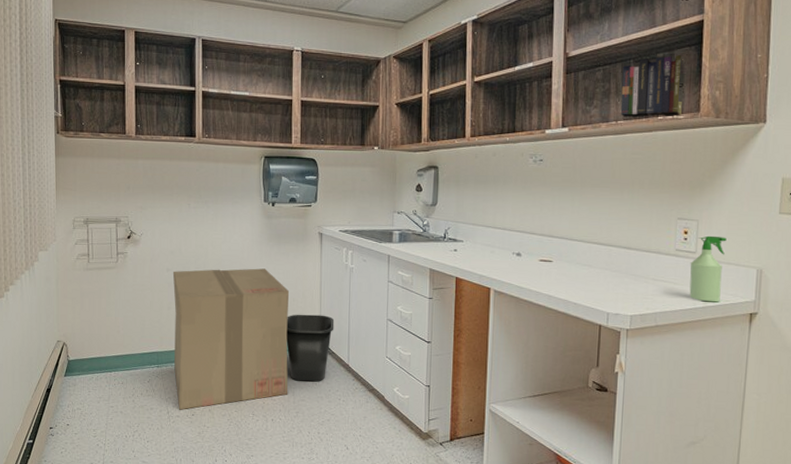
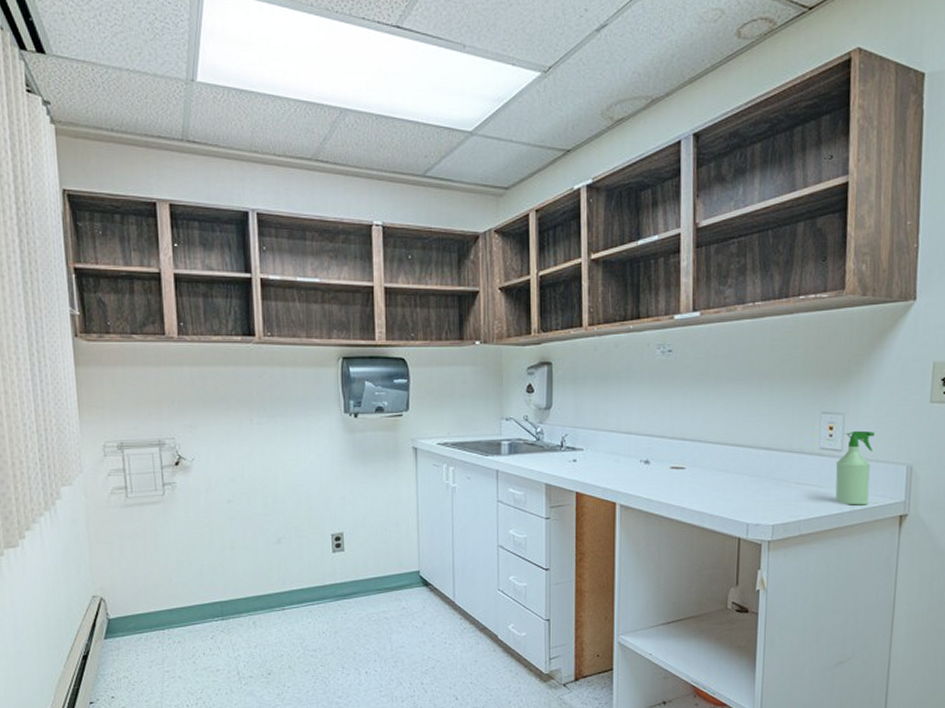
cardboard box: present [172,268,289,410] -> none [235,493,384,669]
waste bin: present [286,314,335,382] -> none [378,545,436,625]
books: present [620,55,683,119] -> none [758,224,827,300]

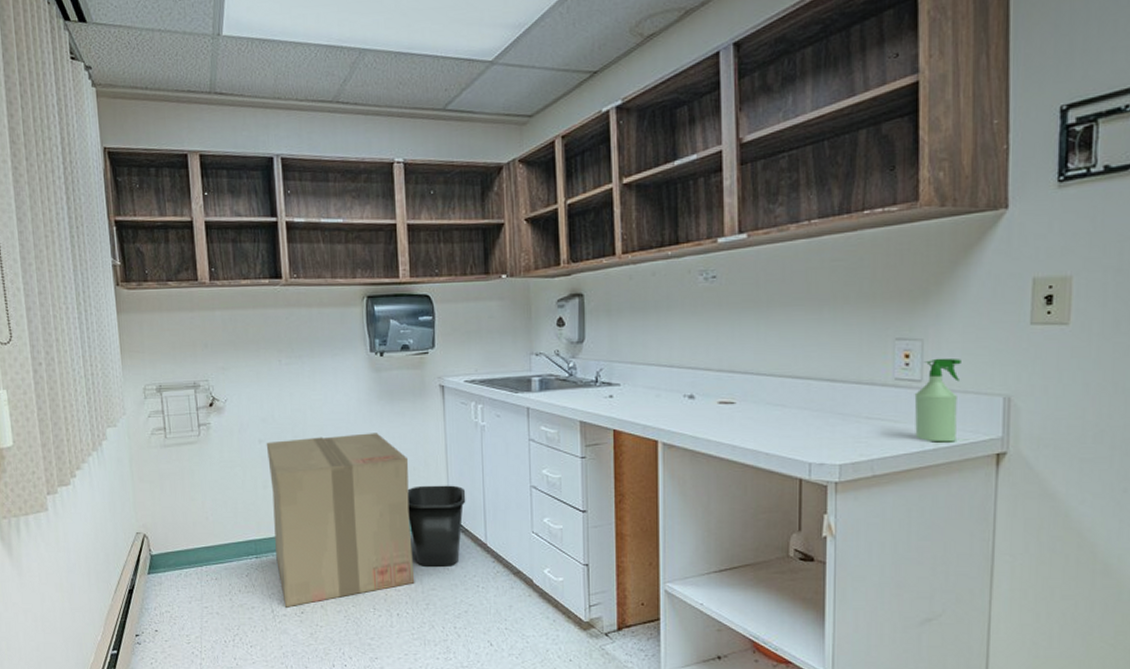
cardboard box: none [235,493,384,669] -> present [266,433,415,608]
waste bin: none [378,545,436,625] -> present [407,485,466,566]

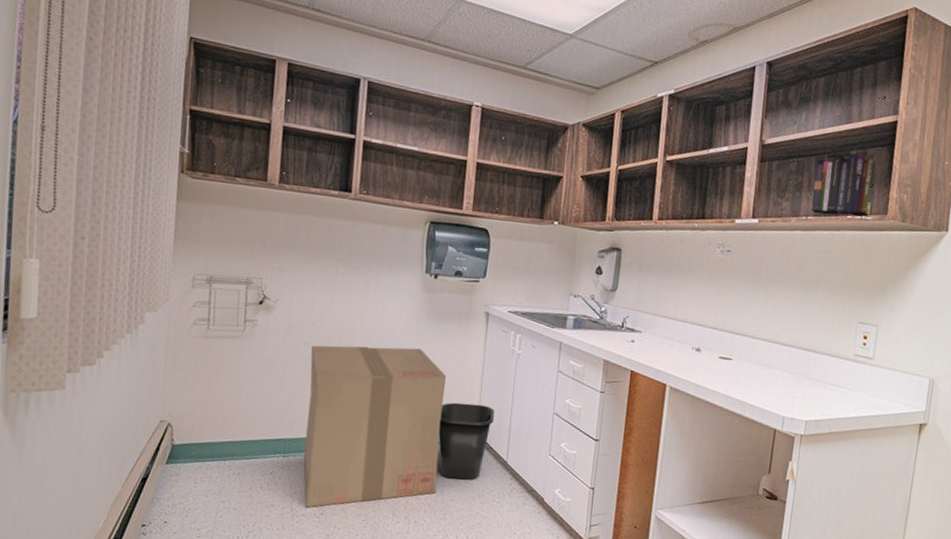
books: none [813,129,895,217] -> present [811,154,876,217]
spray bottle: present [914,358,961,443] -> none [864,342,903,411]

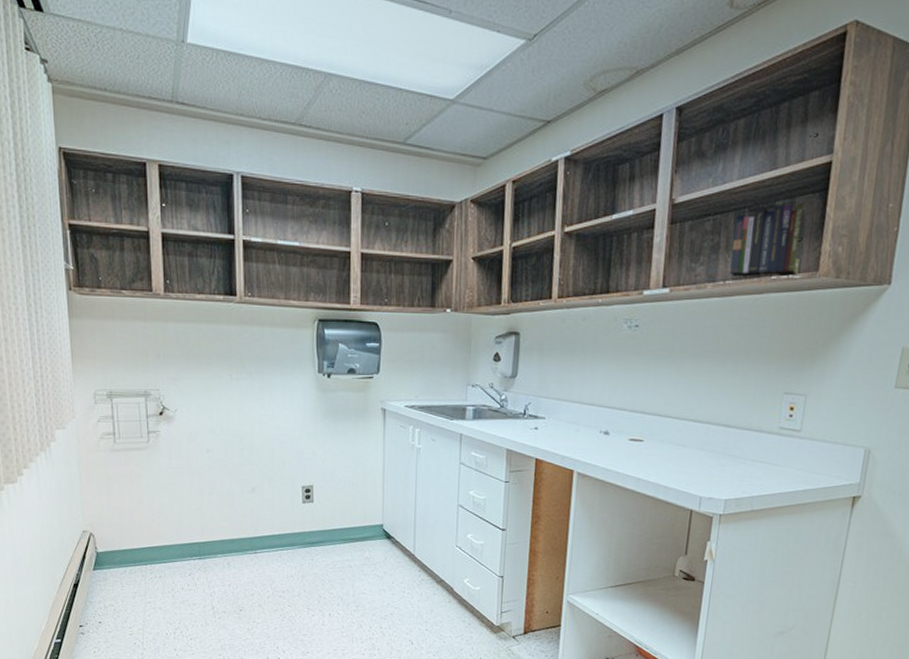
cardboard box: present [303,345,446,508] -> none [213,449,347,605]
waste bin: present [438,402,495,480] -> none [345,500,399,574]

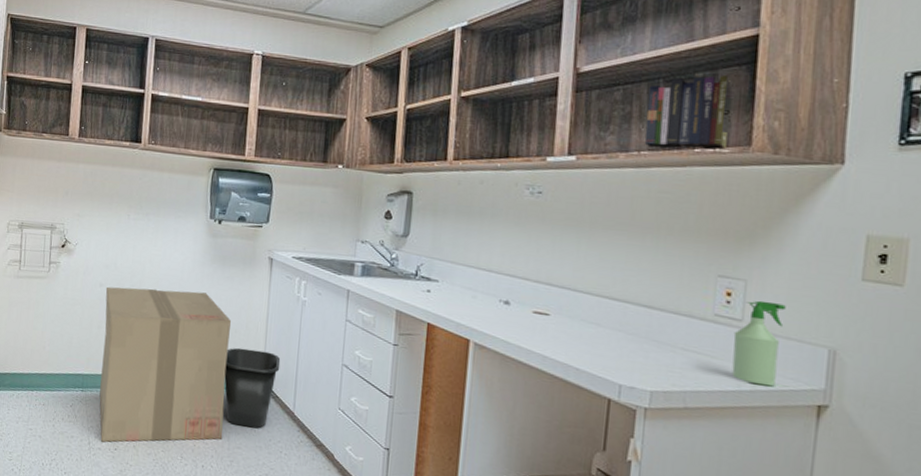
cardboard box: none [213,449,347,605] -> present [99,286,231,443]
waste bin: none [345,500,399,574] -> present [224,347,281,429]
spray bottle: none [790,412,836,485] -> present [732,300,786,387]

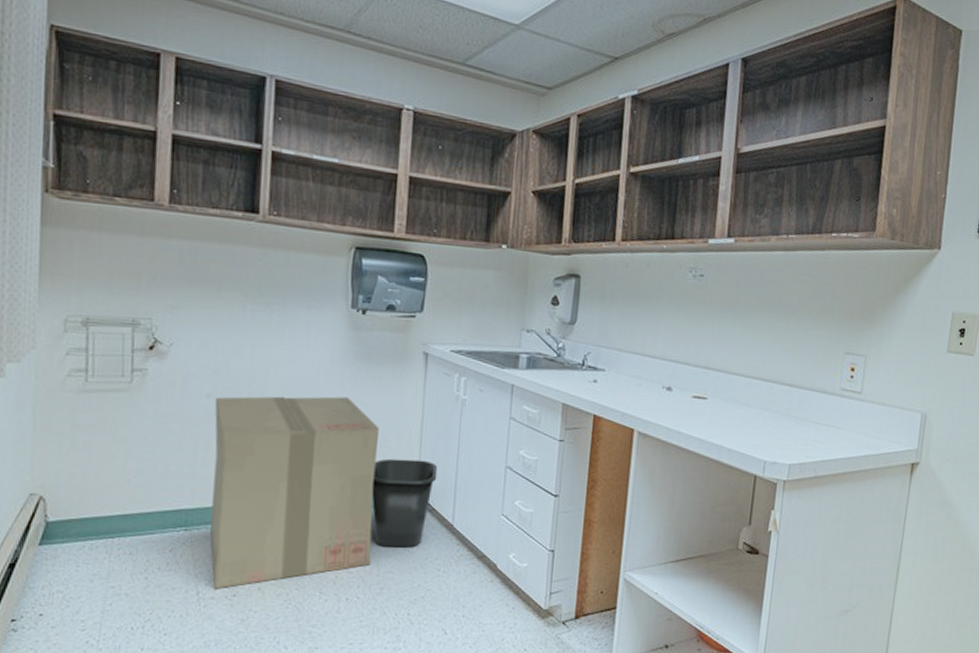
books: present [644,76,730,150] -> none [792,163,862,235]
spray bottle: present [732,300,786,387] -> none [852,374,894,451]

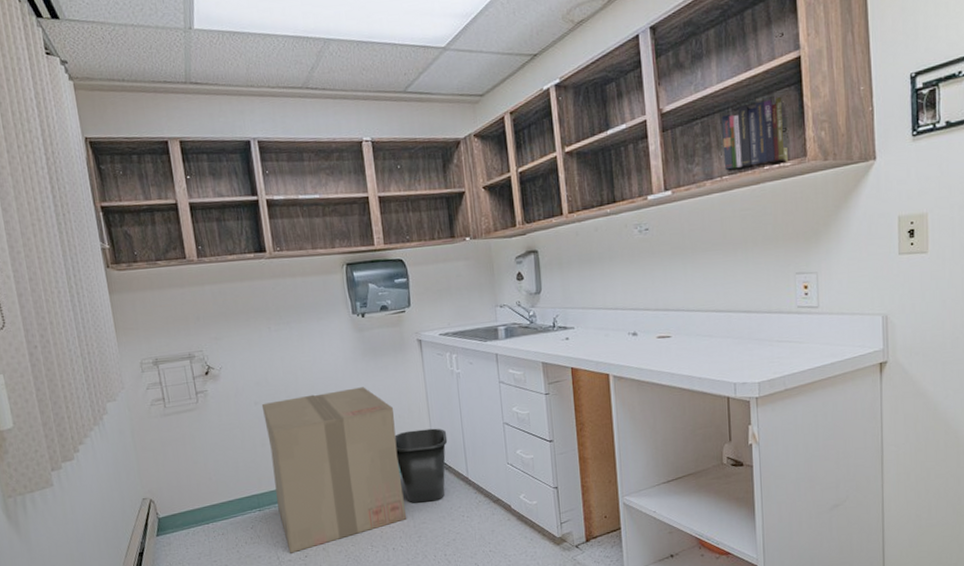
books: none [792,163,862,235] -> present [721,97,788,173]

